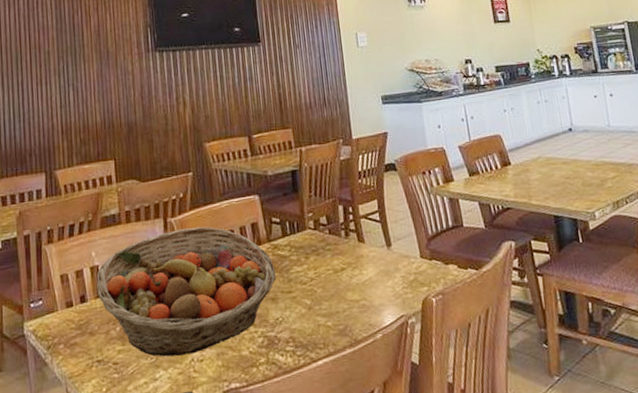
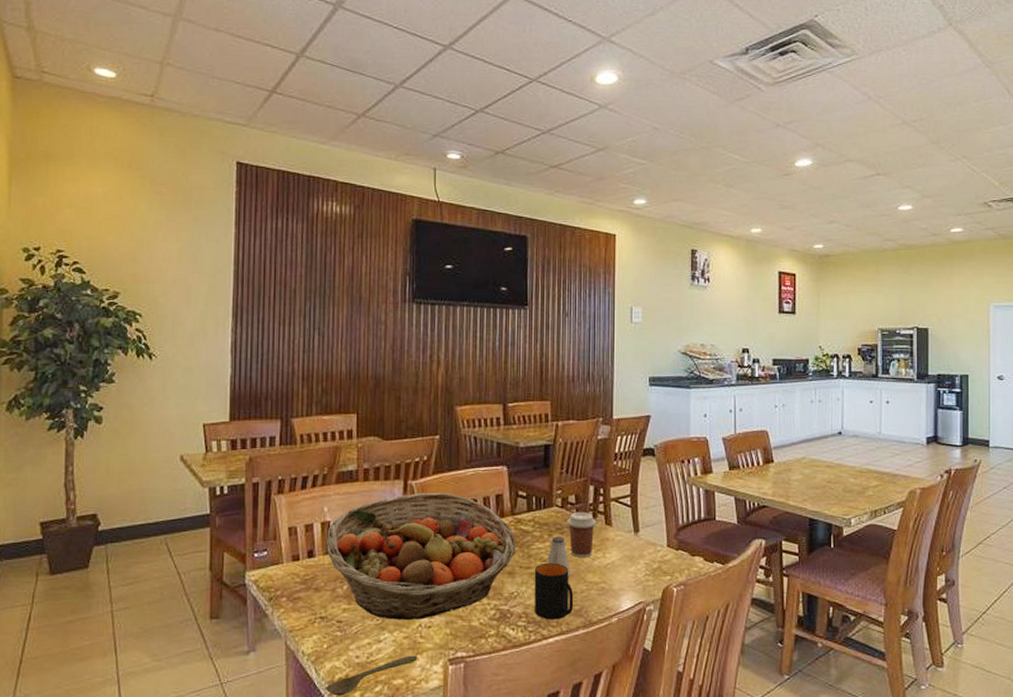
mug: none [295,284,338,343] -> present [534,562,574,620]
saltshaker: none [307,258,331,297] -> present [547,536,570,577]
coffee cup: none [321,231,350,277] -> present [567,512,596,557]

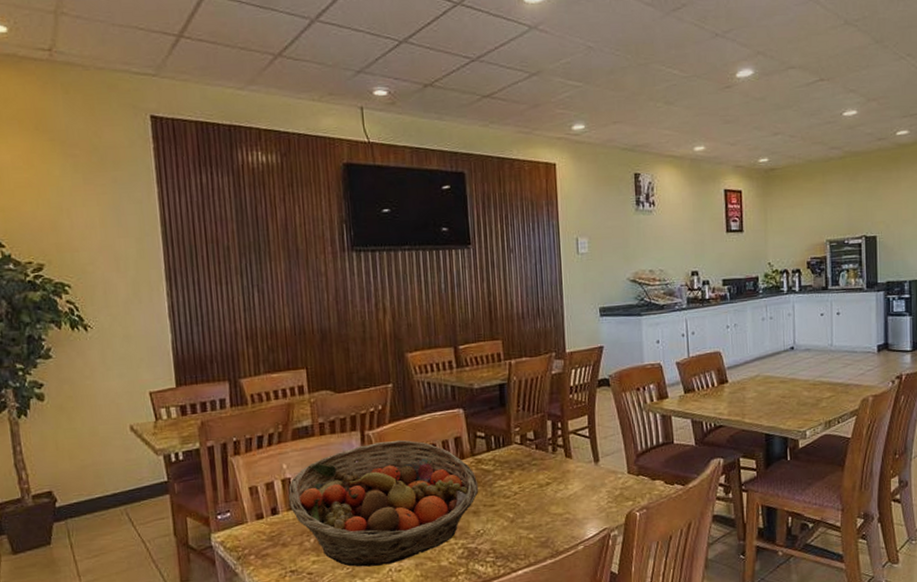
mug: present [534,562,574,620] -> none [498,498,540,554]
saltshaker: present [547,536,570,577] -> none [510,472,534,511]
coffee cup: present [567,512,596,557] -> none [527,446,557,491]

